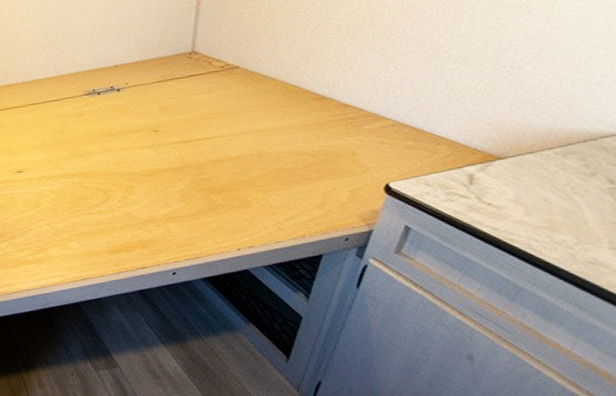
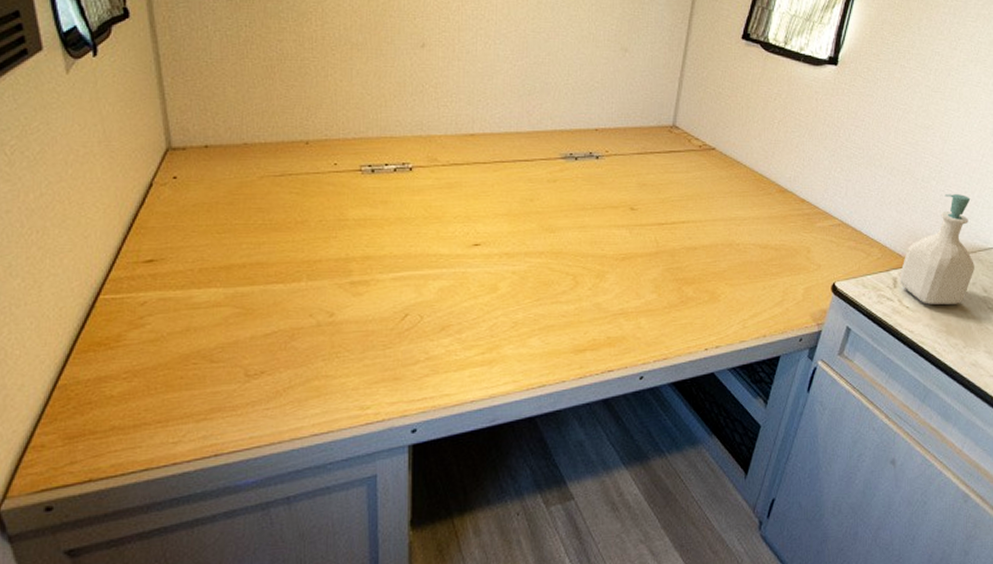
soap bottle: none [477,76,594,200] -> present [899,194,974,305]

